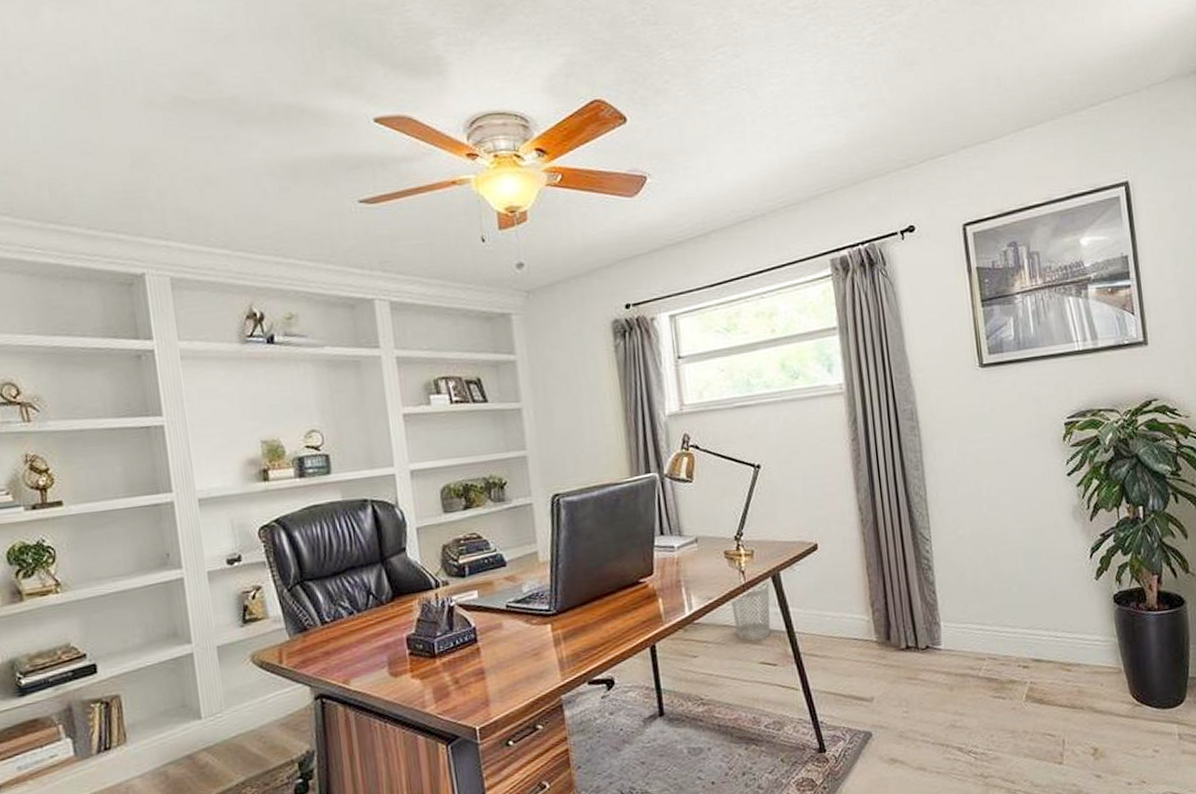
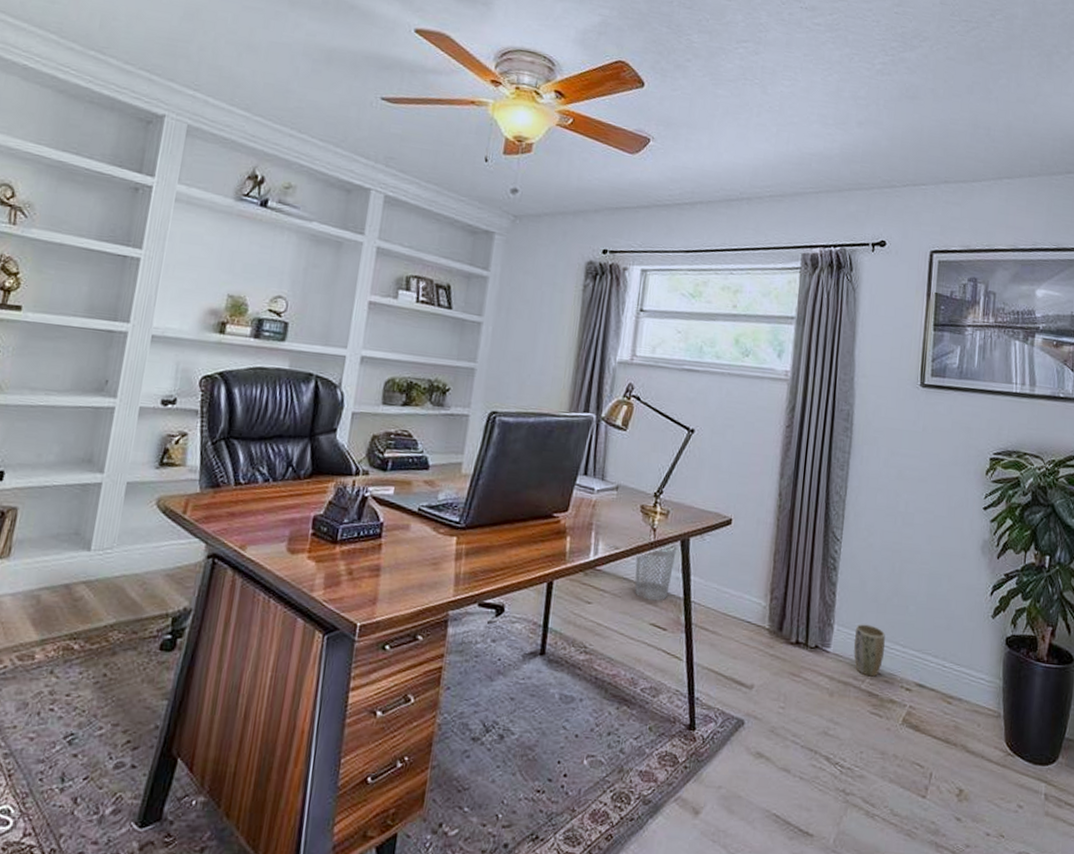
plant pot: none [962,614,996,664] -> present [853,624,885,677]

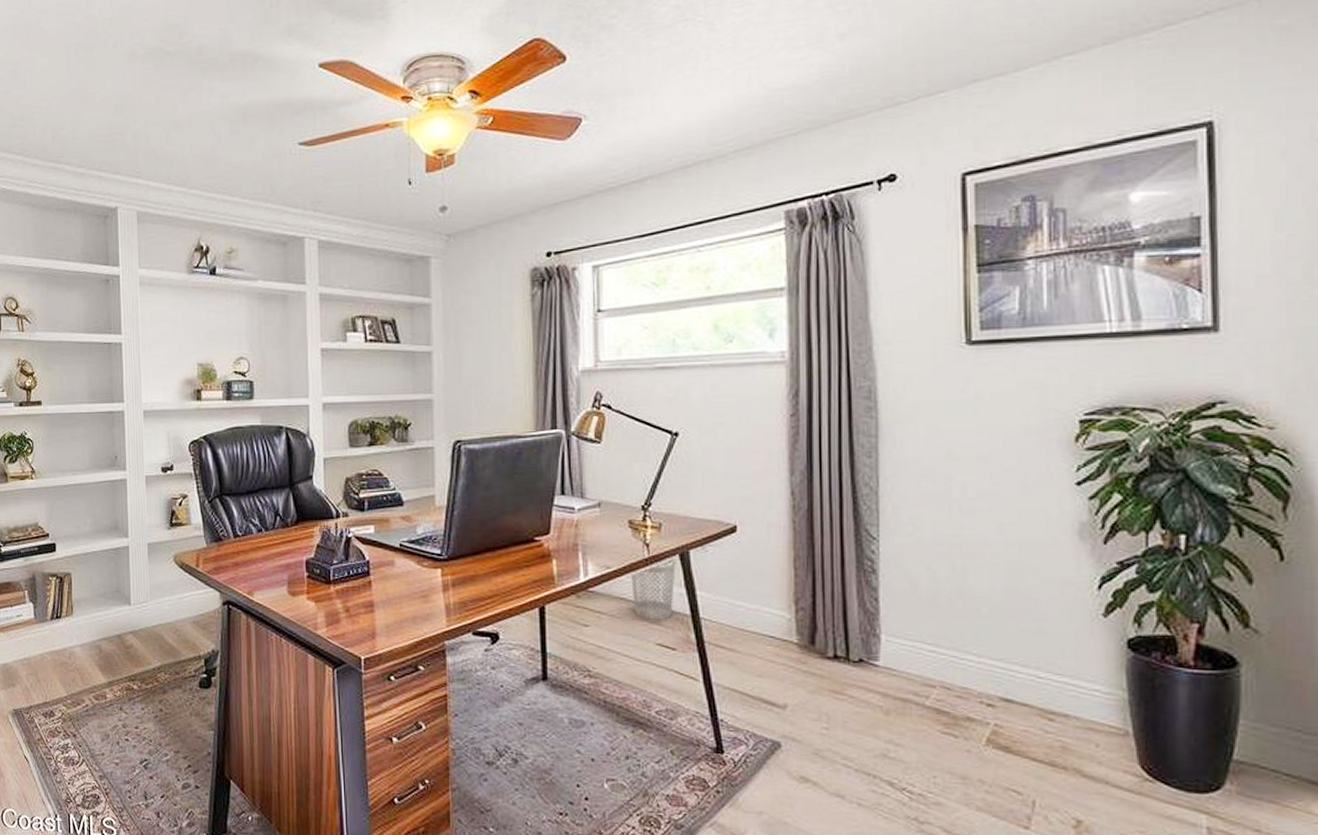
plant pot: present [853,624,885,677] -> none [909,632,952,692]

